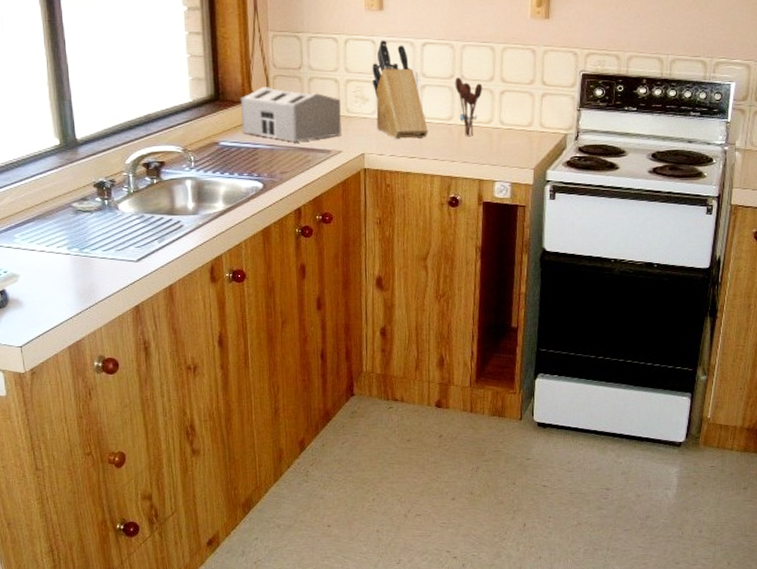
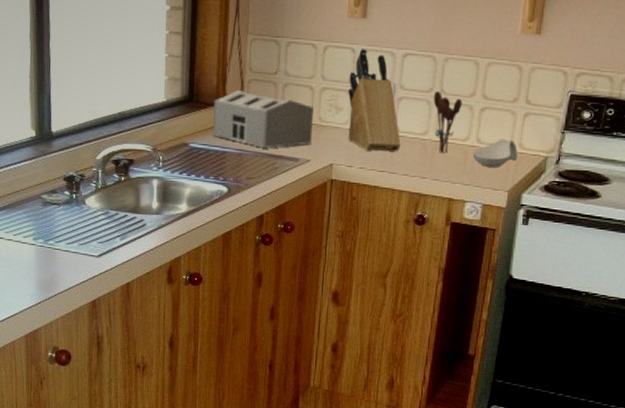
spoon rest: none [496,119,539,148] -> present [472,139,518,168]

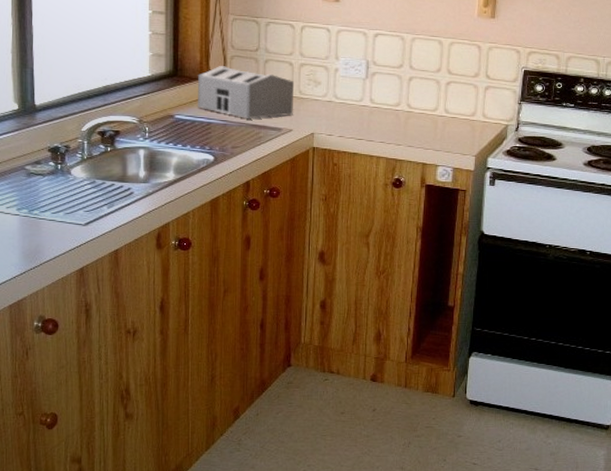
knife block: present [348,48,401,153] -> none [325,28,376,123]
utensil holder: present [433,91,463,154] -> none [403,67,430,123]
spoon rest: present [472,139,518,168] -> none [441,109,481,136]

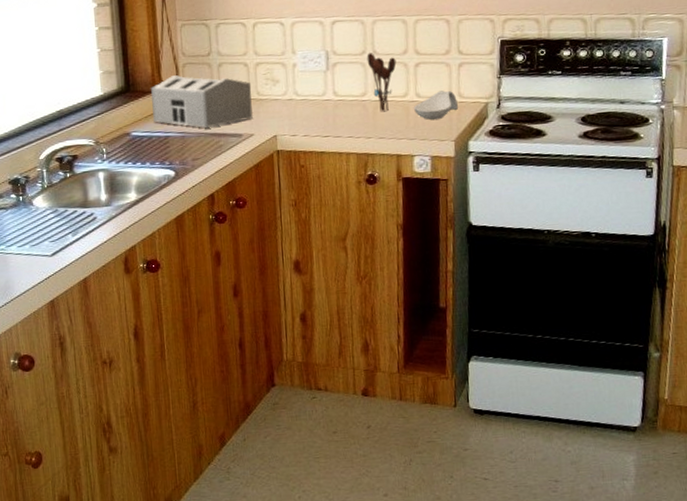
utensil holder: none [403,67,430,123] -> present [367,53,397,112]
spoon rest: none [441,109,481,136] -> present [413,90,458,121]

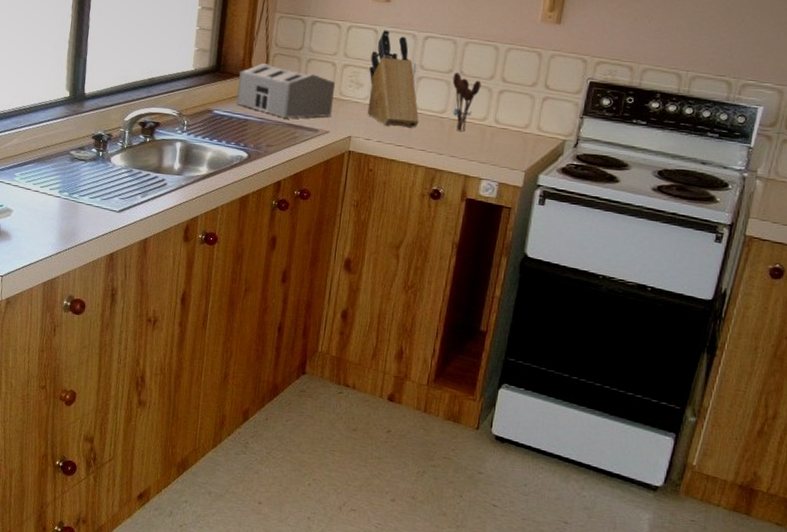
knife block: none [281,20,342,119] -> present [367,29,419,129]
spoon rest: present [413,90,458,121] -> none [489,120,535,148]

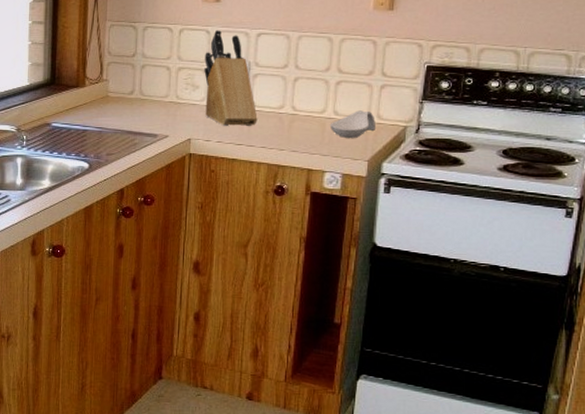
toaster: present [236,62,336,118] -> none [74,72,172,125]
utensil holder: present [452,73,482,132] -> none [288,67,318,126]
spoon rest: none [489,120,535,148] -> present [329,110,375,139]

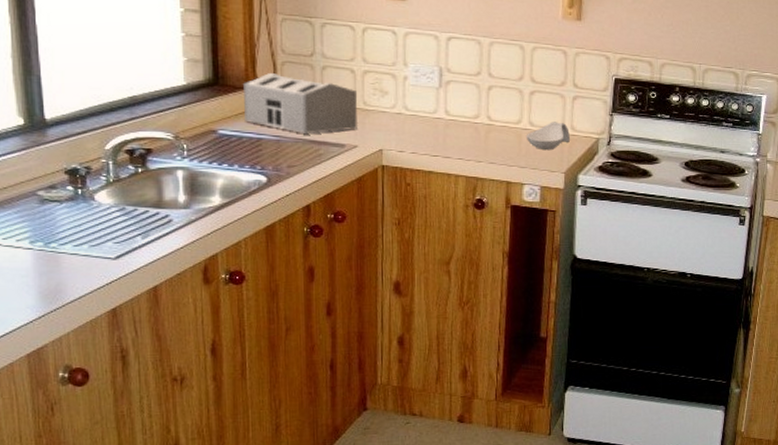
toaster: none [74,72,172,125] -> present [244,72,359,134]
knife block: present [204,29,258,127] -> none [392,30,453,137]

